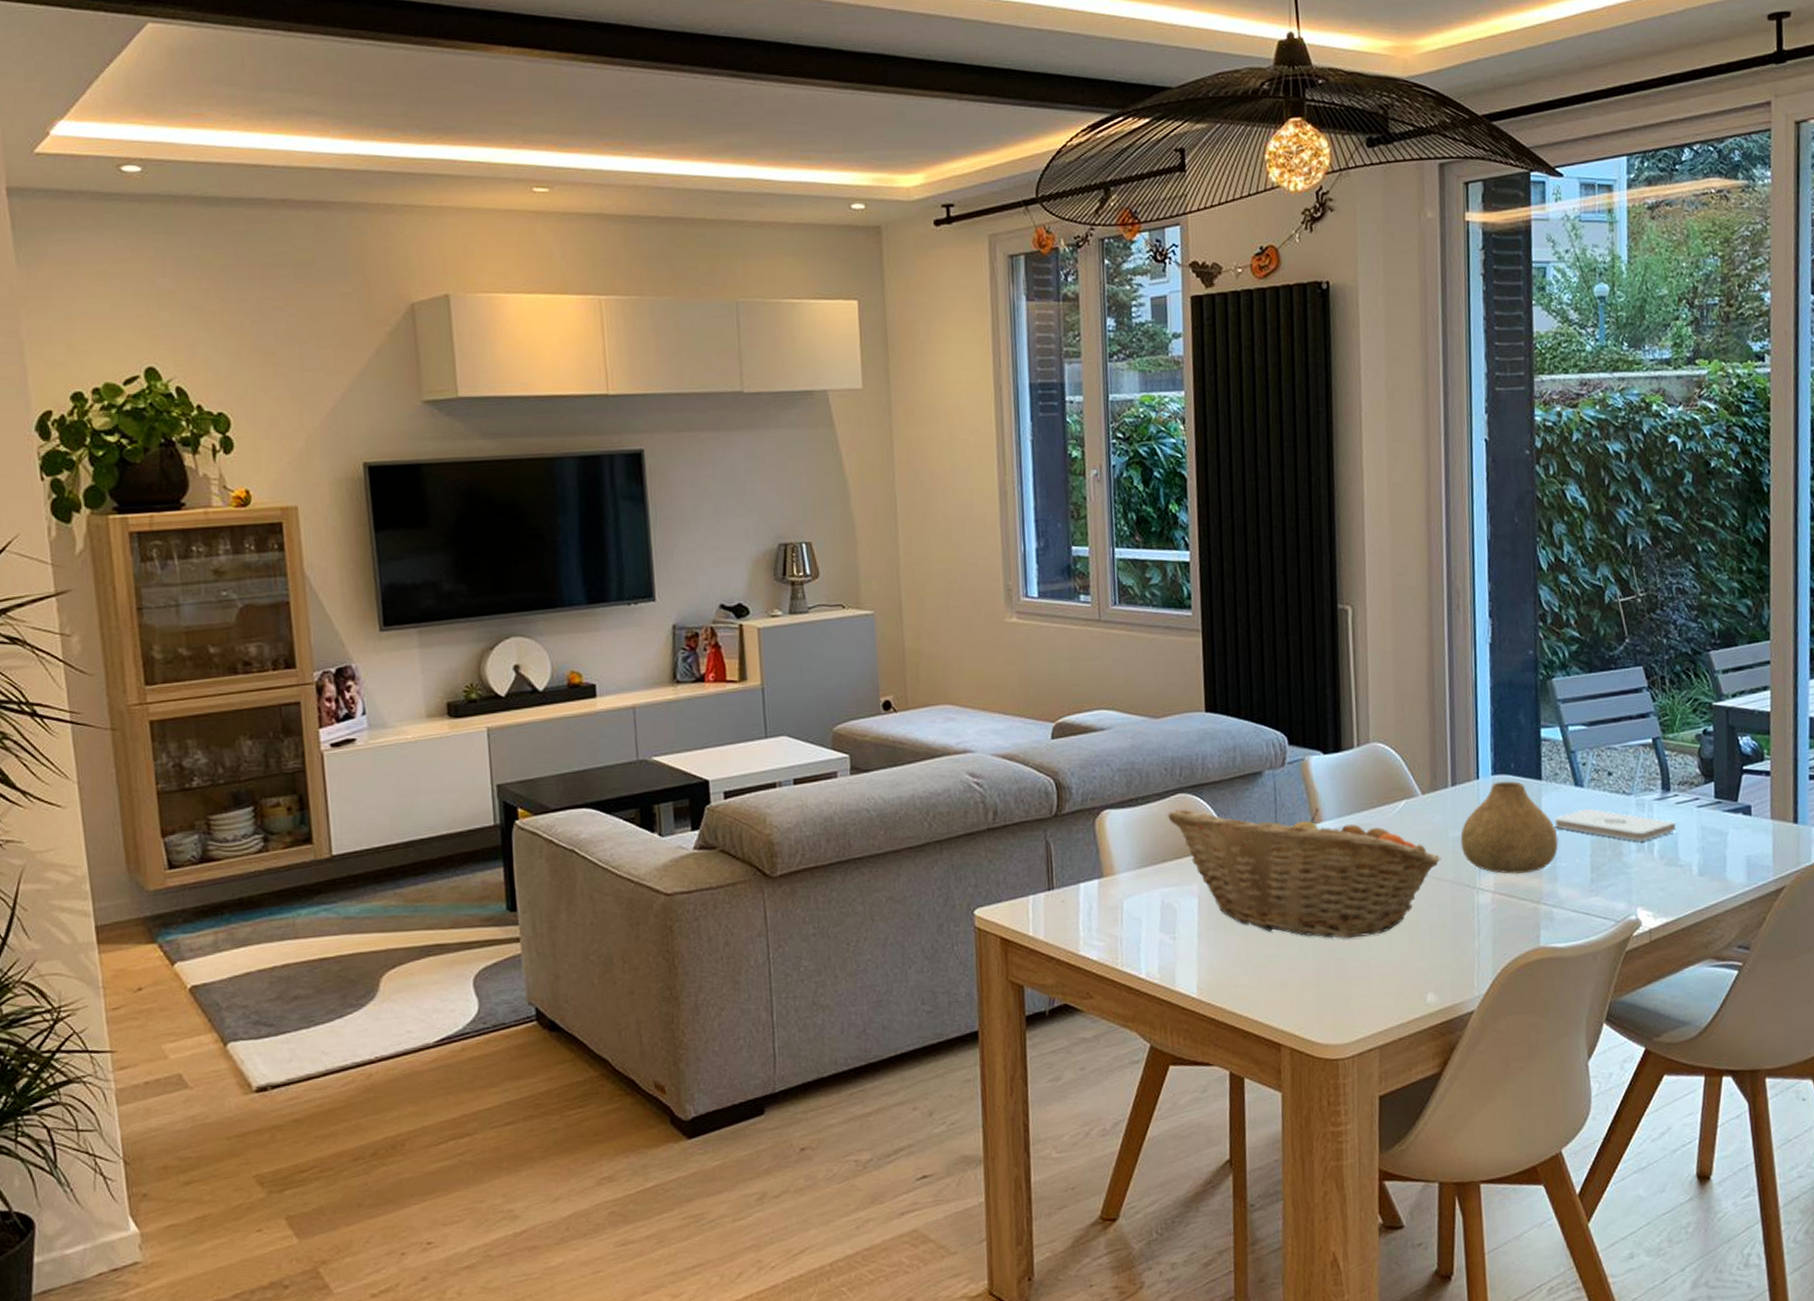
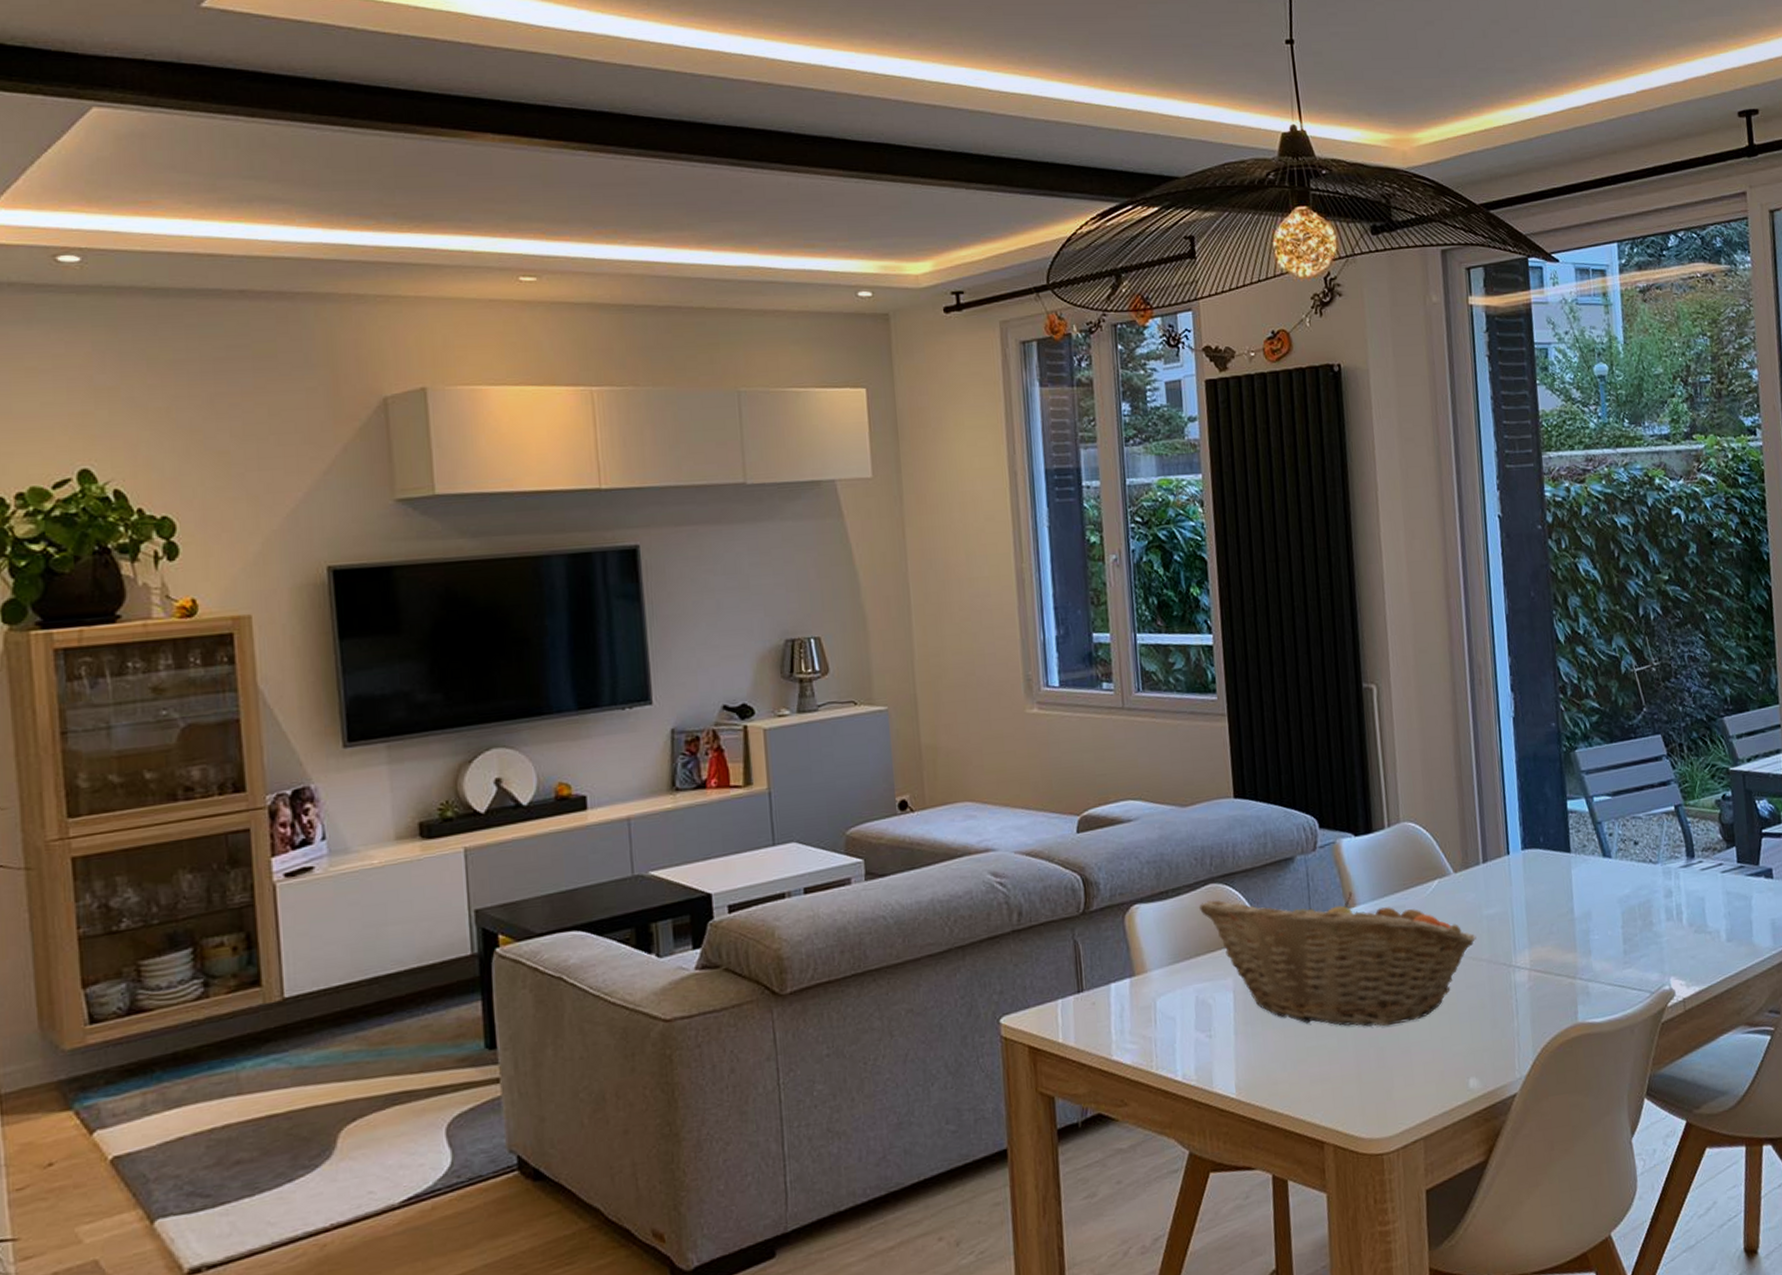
vase: present [1460,781,1559,875] -> none [1494,855,1591,950]
notepad: present [1554,808,1676,842] -> none [1585,879,1703,910]

